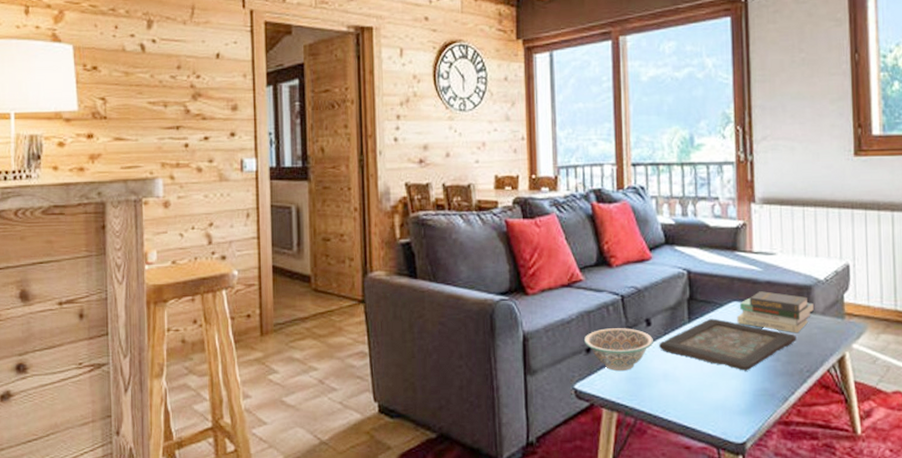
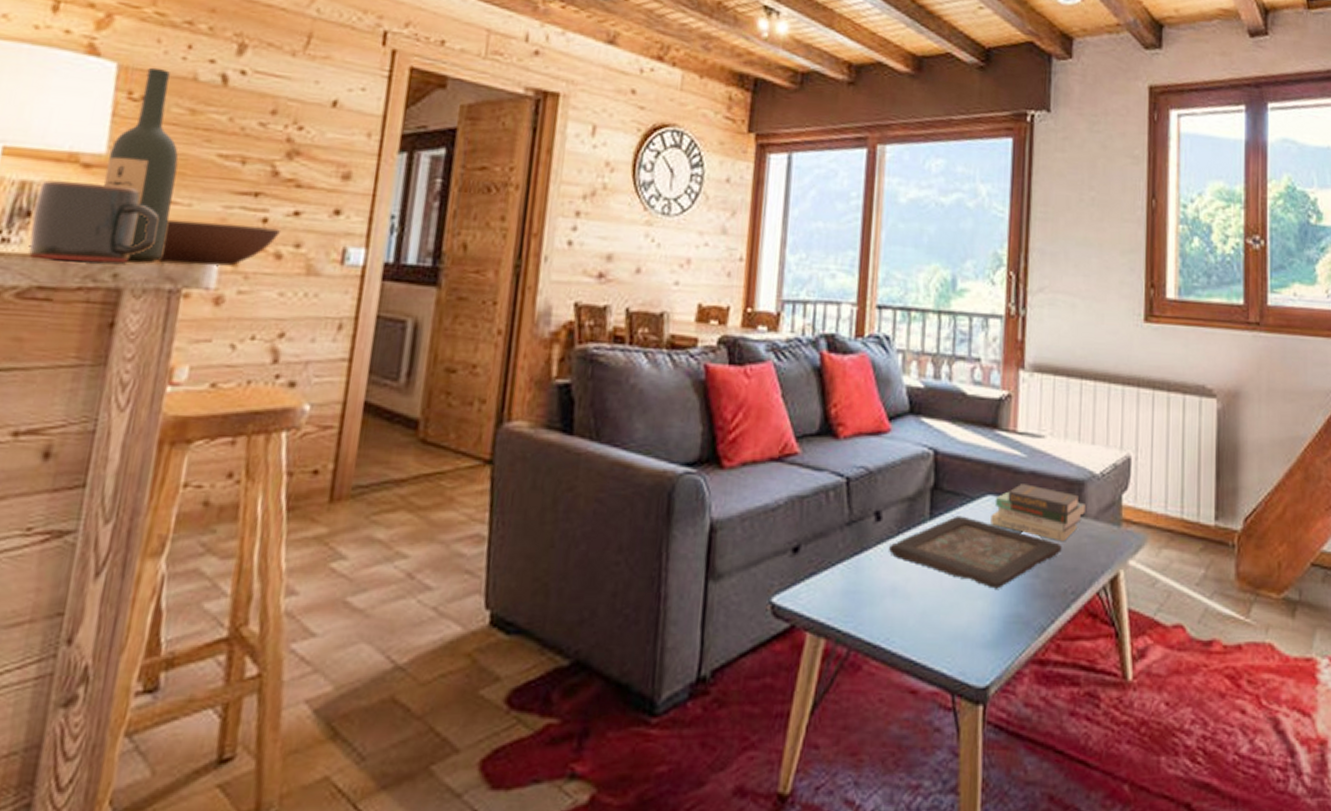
mug: none [41,131,121,187] -> present [28,180,159,264]
wine bottle: none [79,45,126,184] -> present [103,67,179,264]
bowl: none [123,150,198,182] -> present [157,219,282,266]
ceramic bowl: present [583,328,654,371] -> none [791,521,884,581]

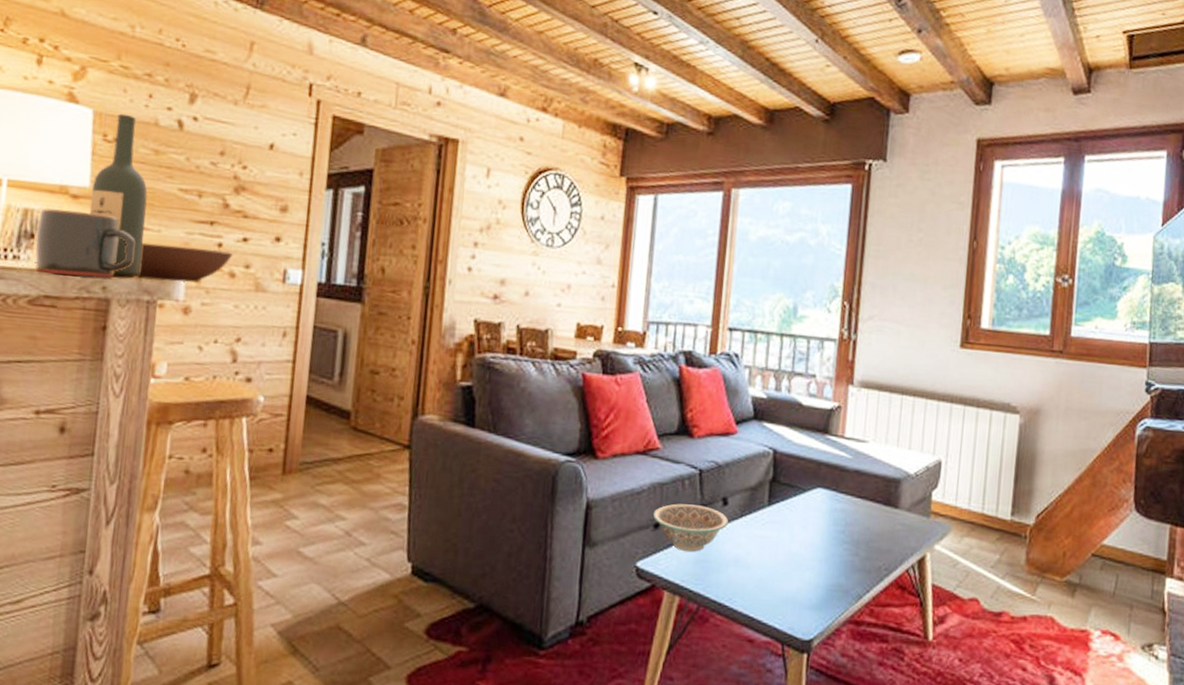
ceramic bowl: none [791,521,884,581] -> present [652,503,729,552]
decorative tray: present [888,515,1062,589] -> none [732,503,879,564]
books: present [990,484,1085,542] -> none [819,480,900,528]

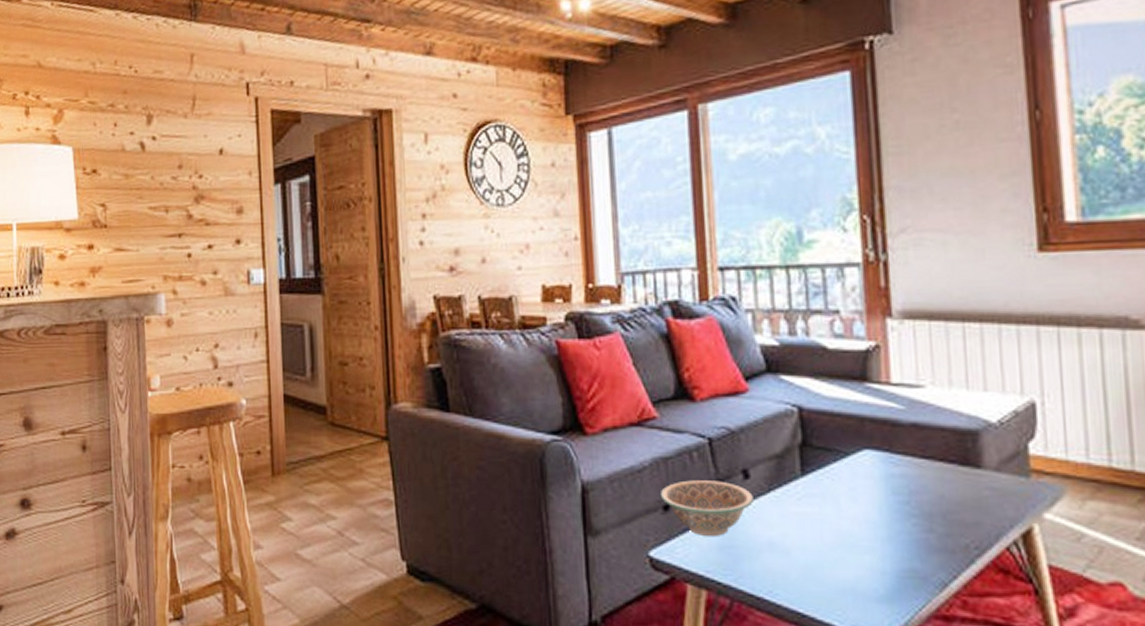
mug: present [35,208,136,279] -> none [43,242,122,305]
wine bottle: present [89,113,148,279] -> none [80,146,128,300]
bowl: present [136,242,234,283] -> none [124,261,202,298]

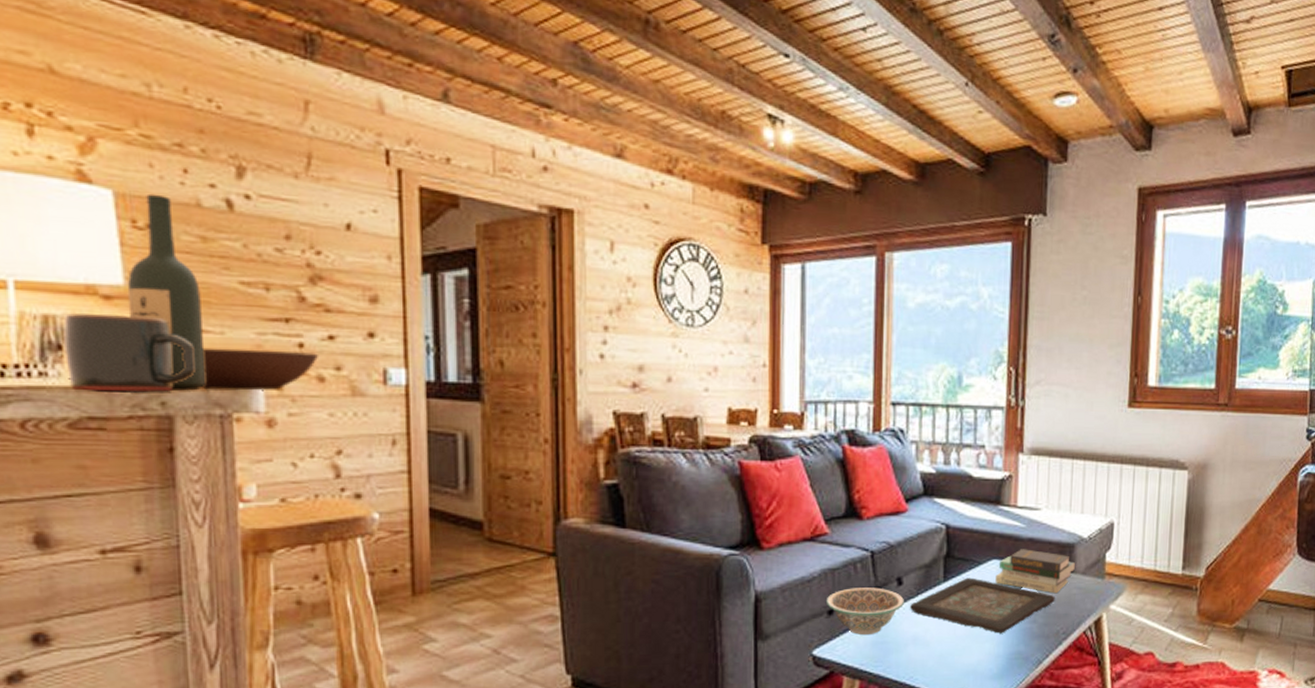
mug: none [43,242,122,305] -> present [63,313,197,392]
wine bottle: none [80,146,128,300] -> present [127,193,207,391]
bowl: none [124,261,202,298] -> present [201,347,320,391]
decorative tray: none [760,471,958,544] -> present [909,577,1055,634]
books: none [870,437,983,496] -> present [995,549,1075,594]

